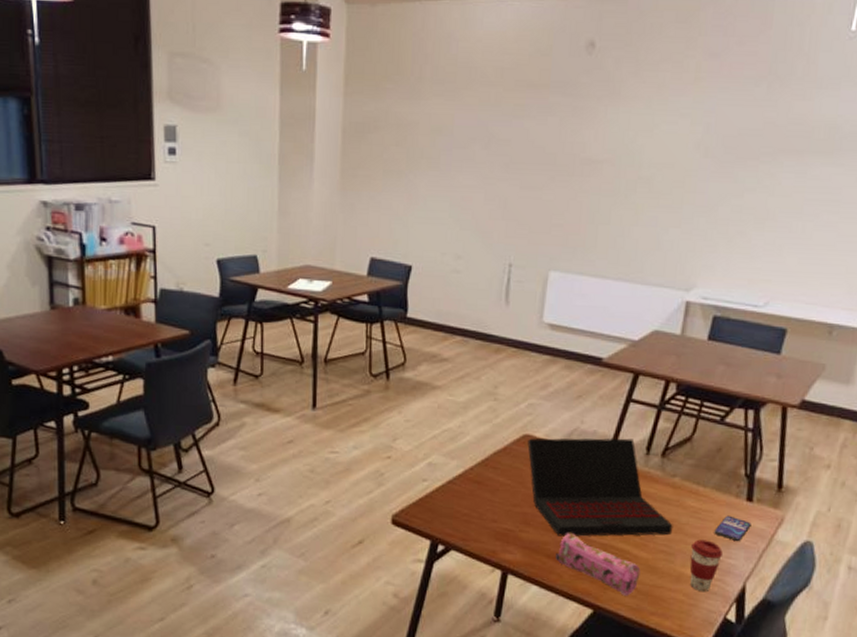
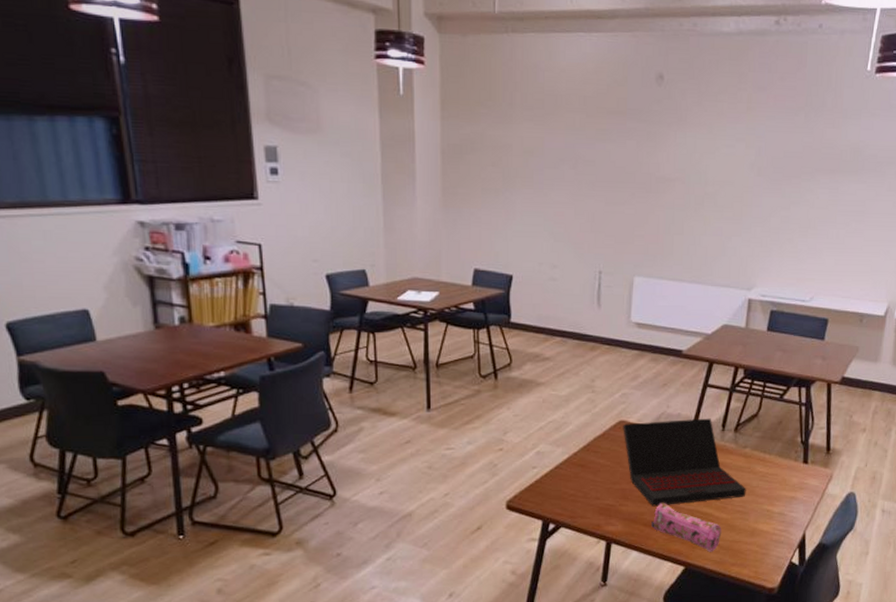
coffee cup: present [689,539,724,591] -> none [761,498,787,541]
smartphone: present [714,515,751,542] -> none [779,476,808,498]

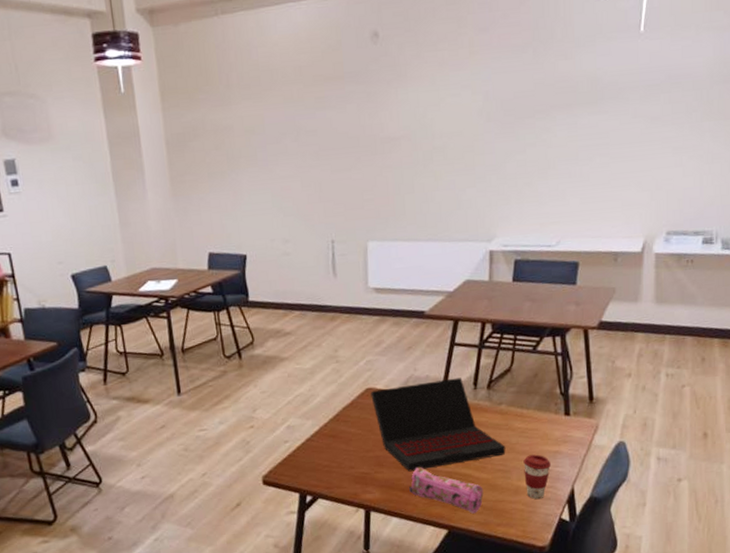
coffee cup: none [761,498,787,541] -> present [523,454,552,499]

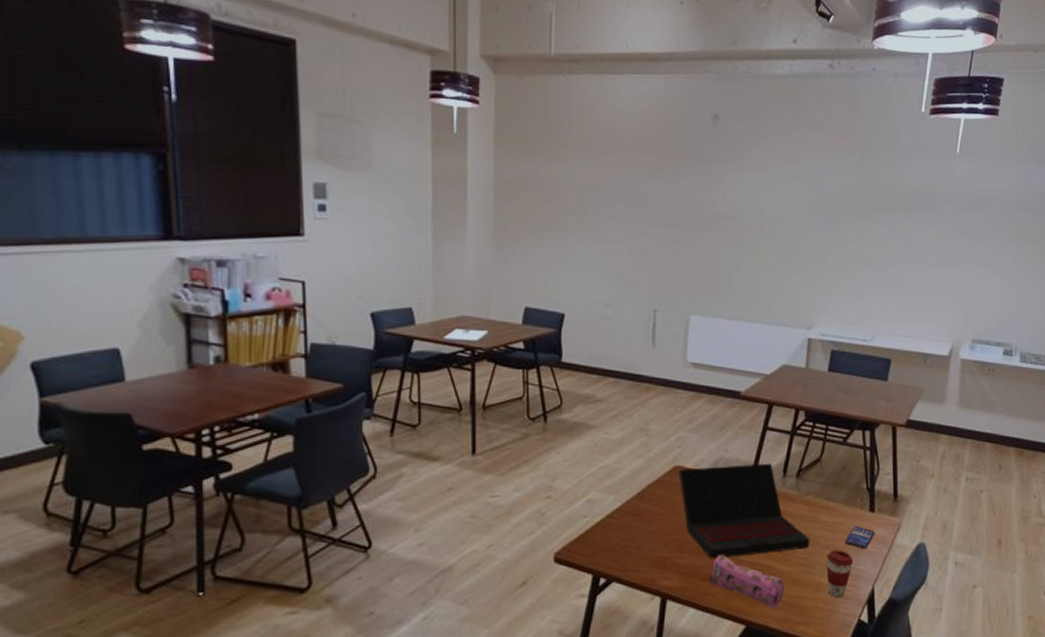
smartphone: none [541,430,571,452] -> present [845,526,875,549]

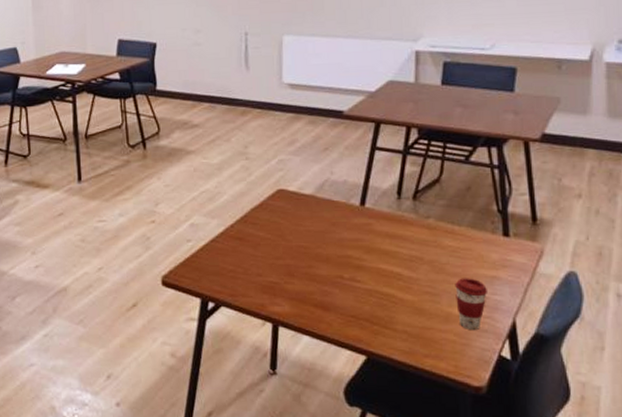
laptop: present [679,463,810,559] -> none [282,185,434,285]
pencil case: present [709,555,785,609] -> none [323,281,409,340]
smartphone: present [845,526,875,549] -> none [476,252,512,278]

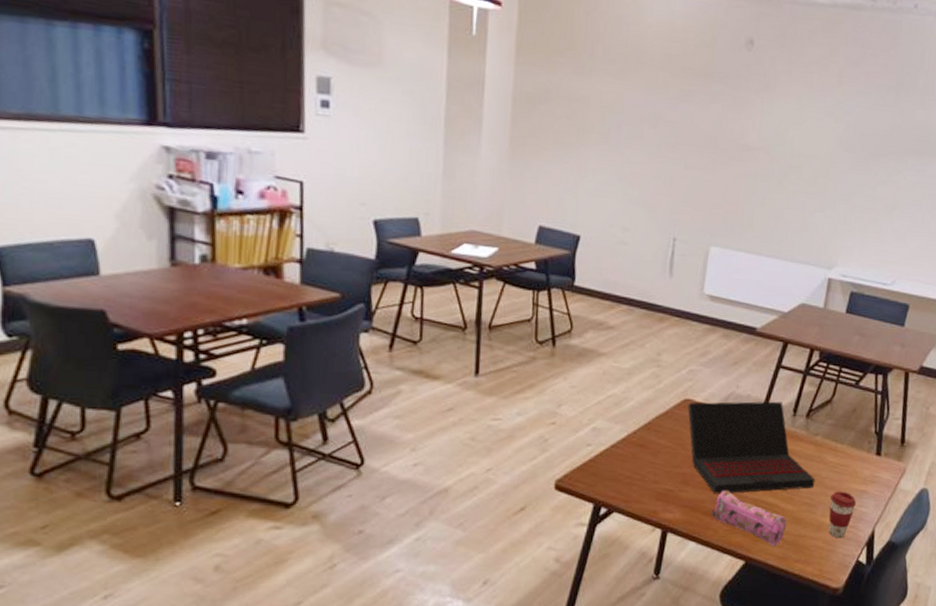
laptop: none [282,185,434,285] -> present [688,401,815,494]
pencil case: none [323,281,409,340] -> present [712,490,787,546]

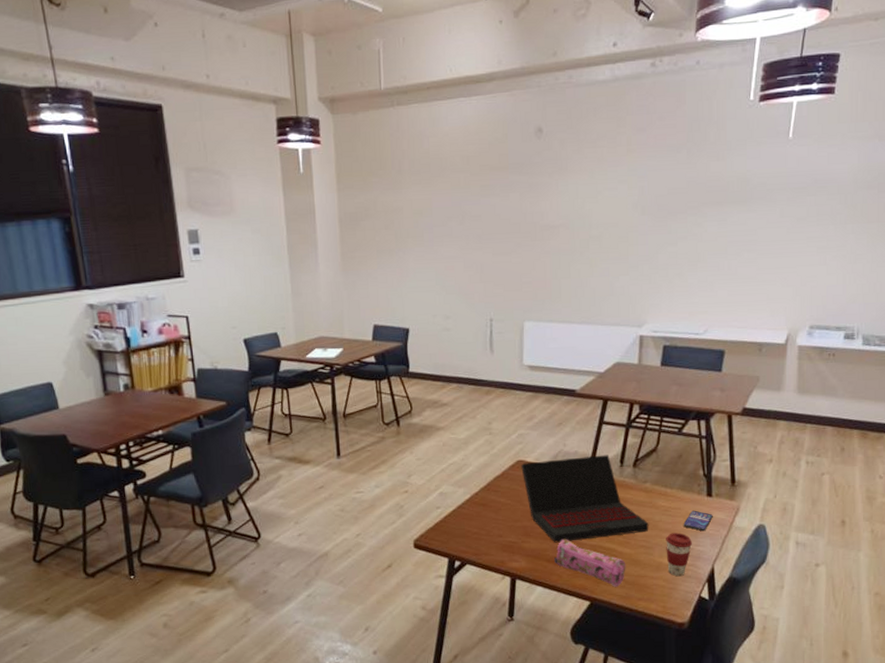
smartphone: none [849,468,880,492] -> present [683,510,713,532]

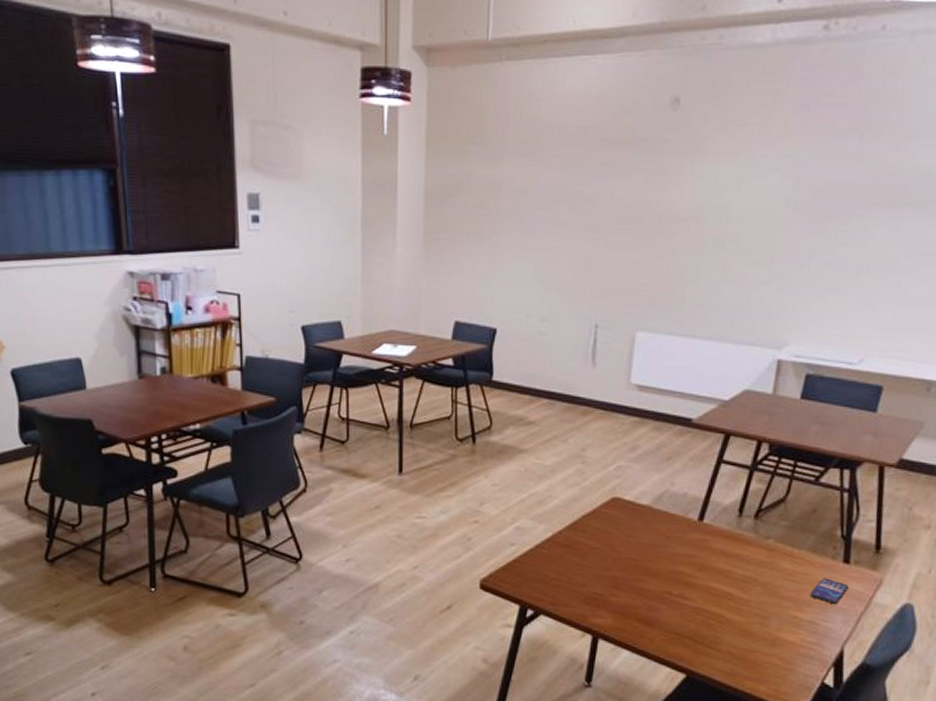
laptop: present [521,455,649,543] -> none [617,500,768,601]
pencil case: present [554,539,626,587] -> none [647,597,735,661]
coffee cup: present [666,532,693,576] -> none [785,602,820,655]

